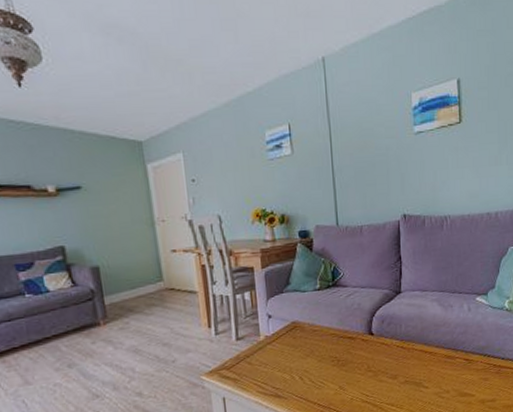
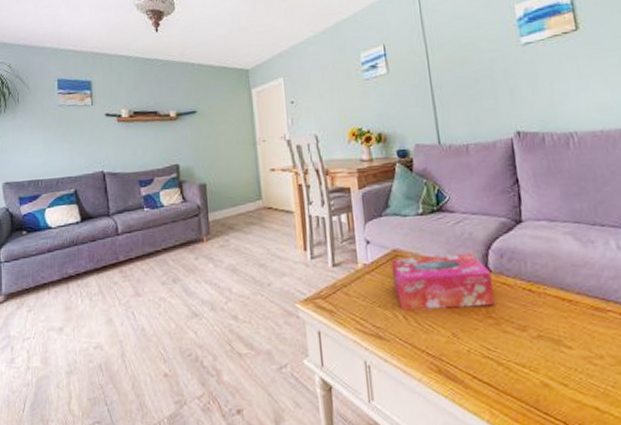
tissue box: none [289,321,375,373] -> present [390,253,496,311]

